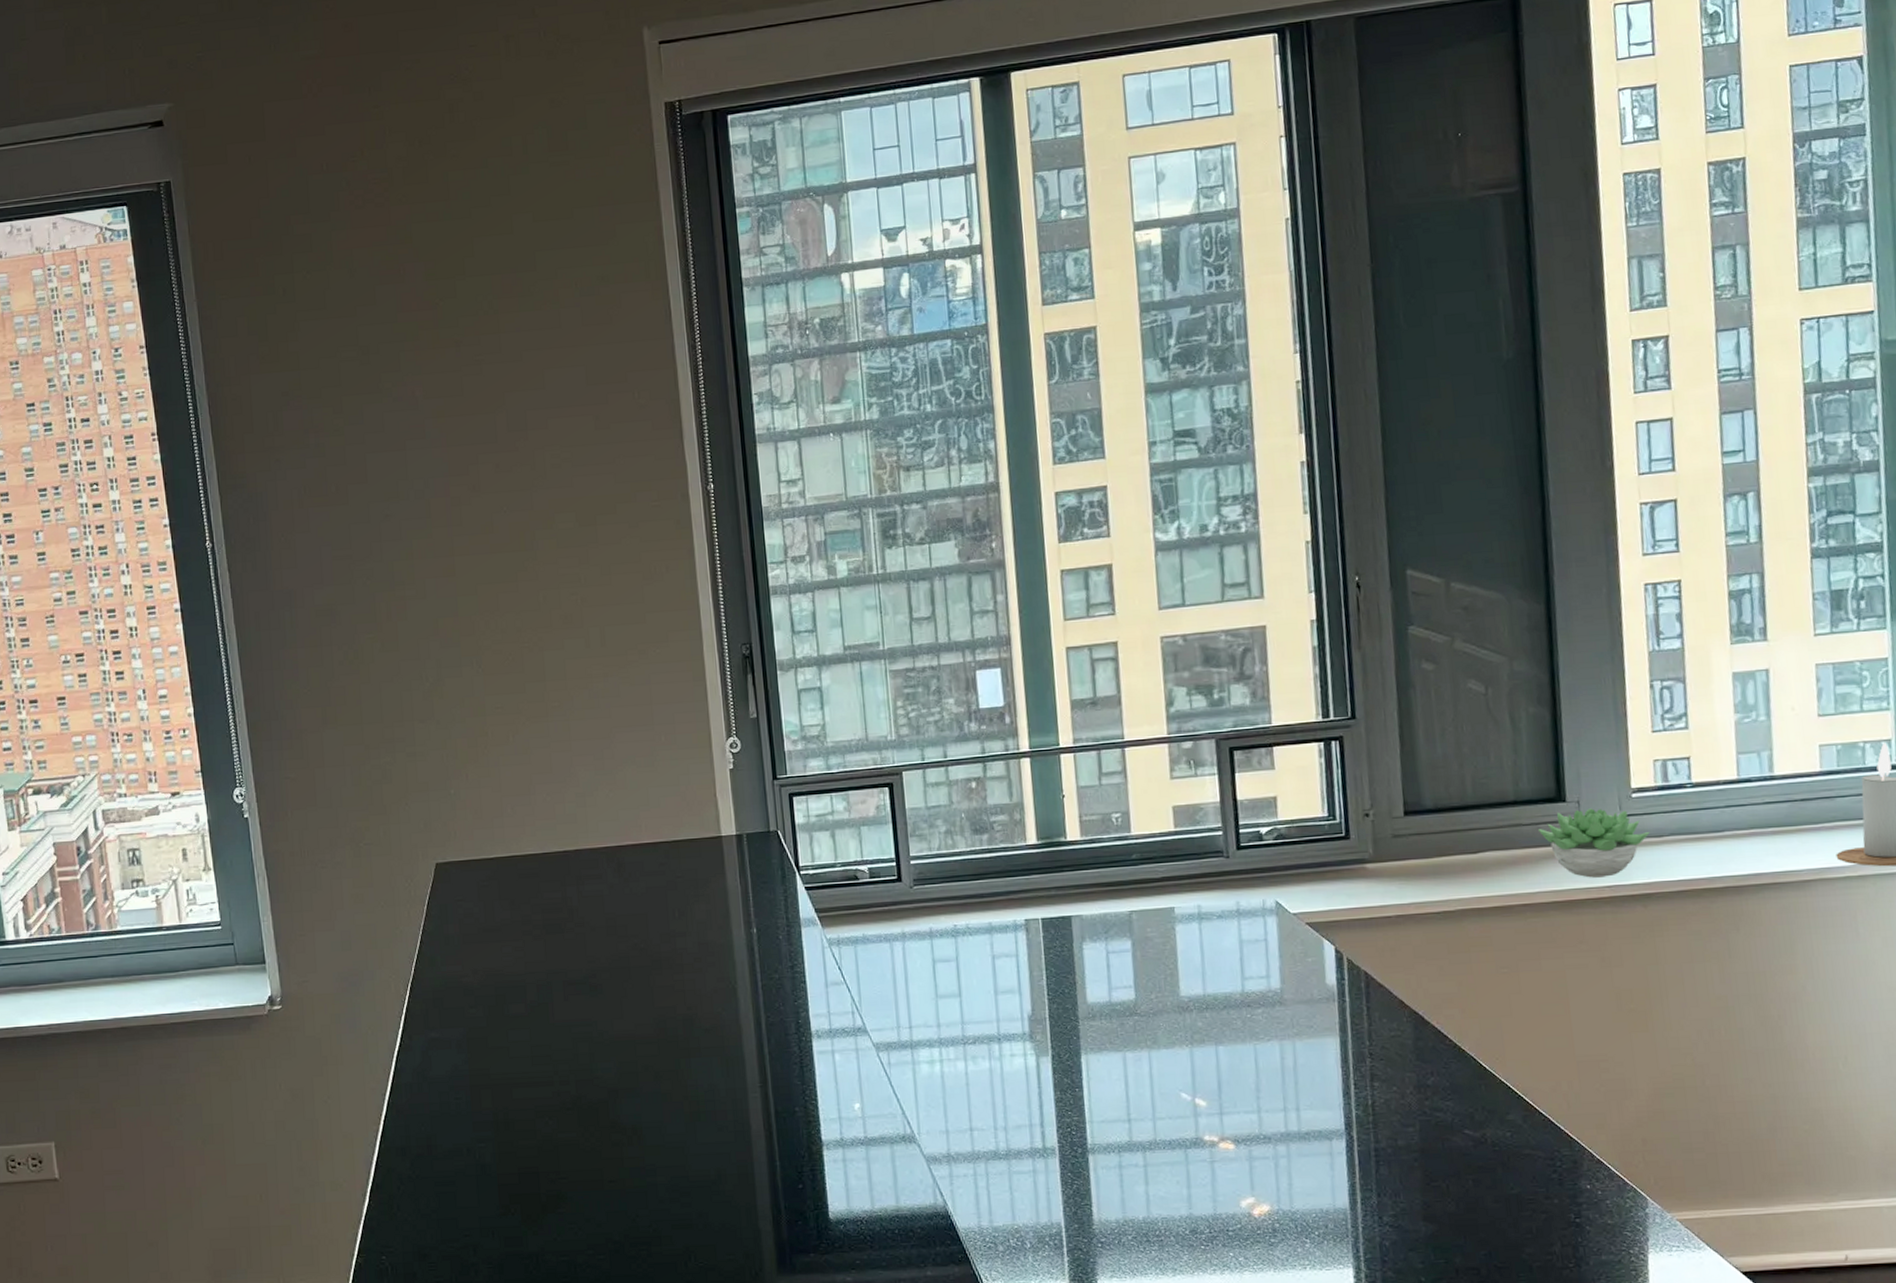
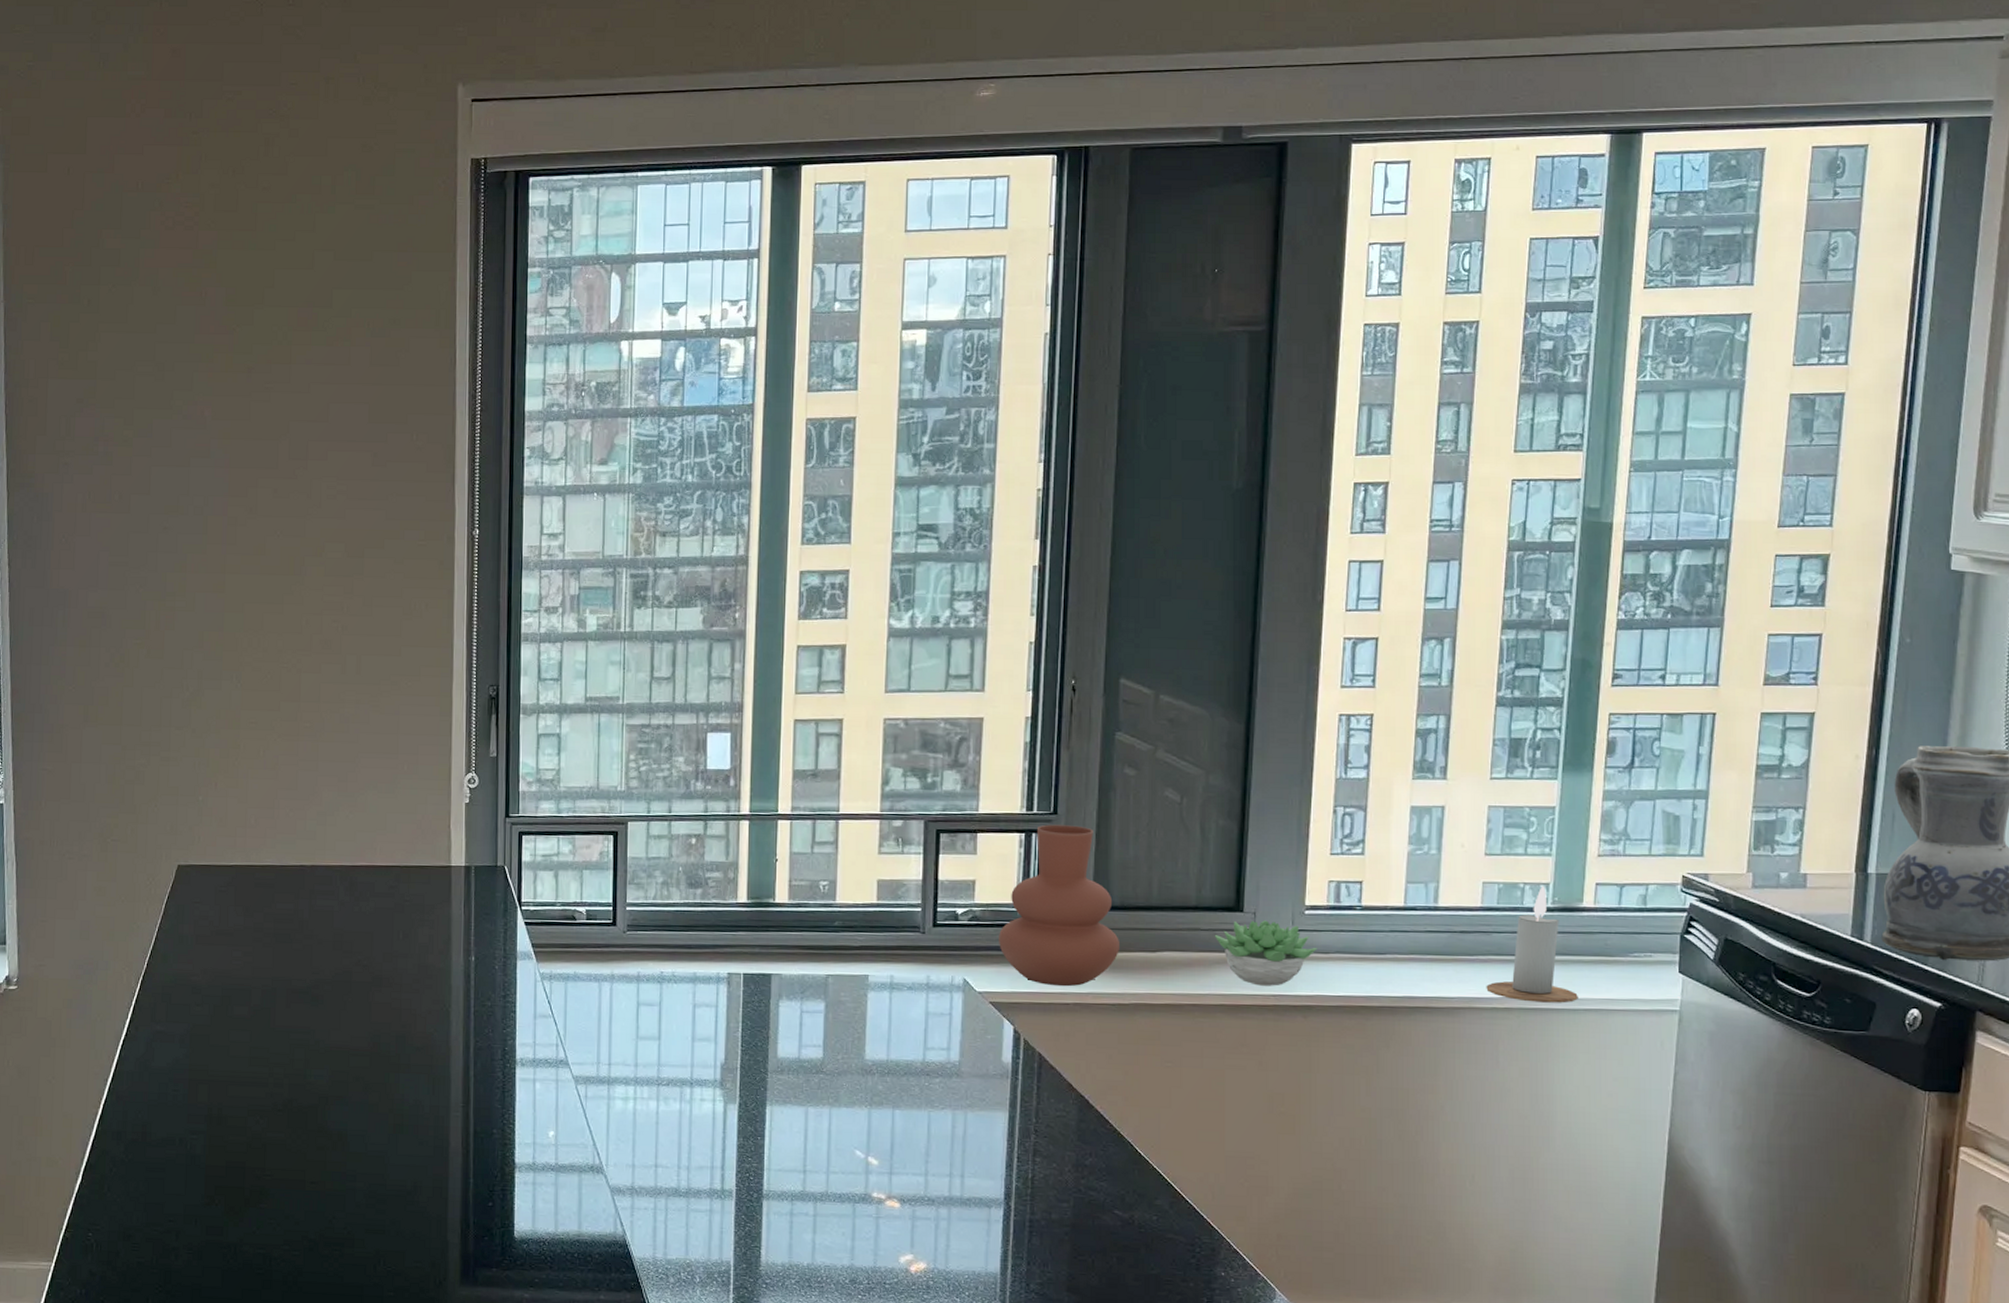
vase: none [1308,728,1438,900] -> present [999,824,1119,987]

